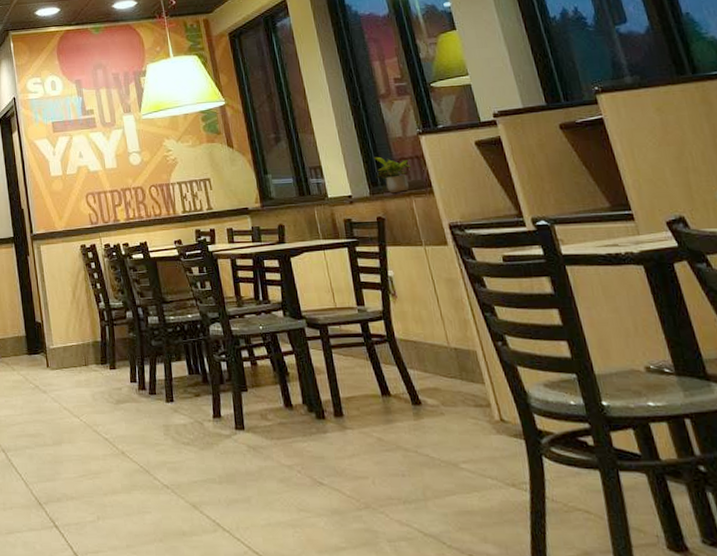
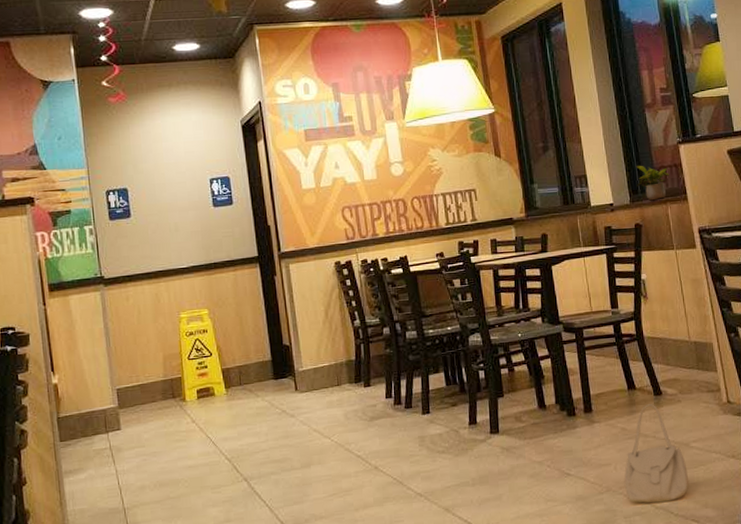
handbag: none [384,414,463,529] -> present [624,404,690,503]

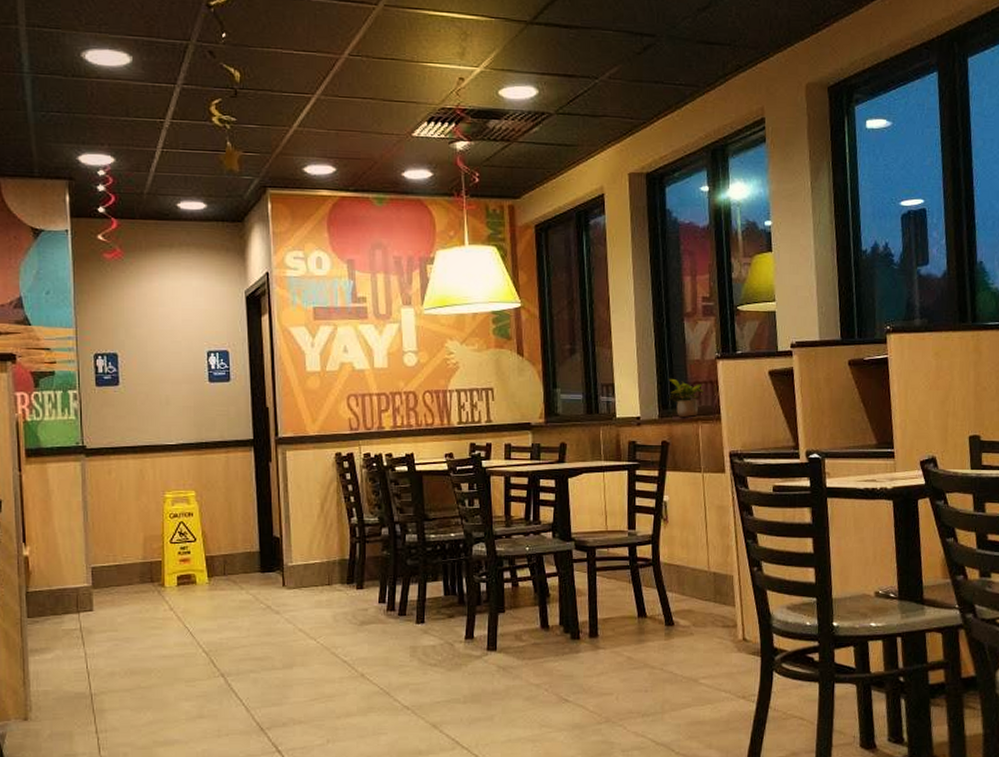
handbag: present [624,404,690,503] -> none [624,634,695,738]

